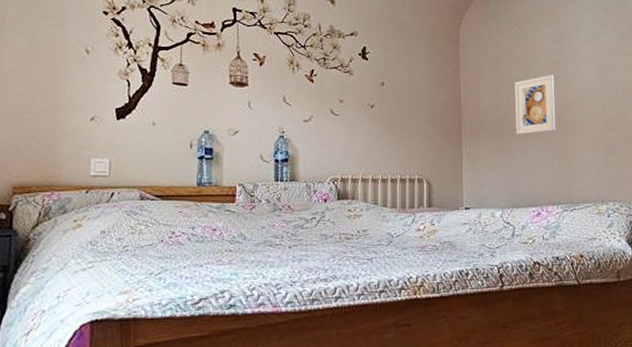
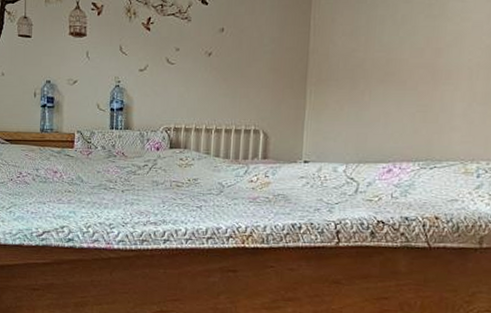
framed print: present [515,75,556,135] -> none [372,13,429,84]

